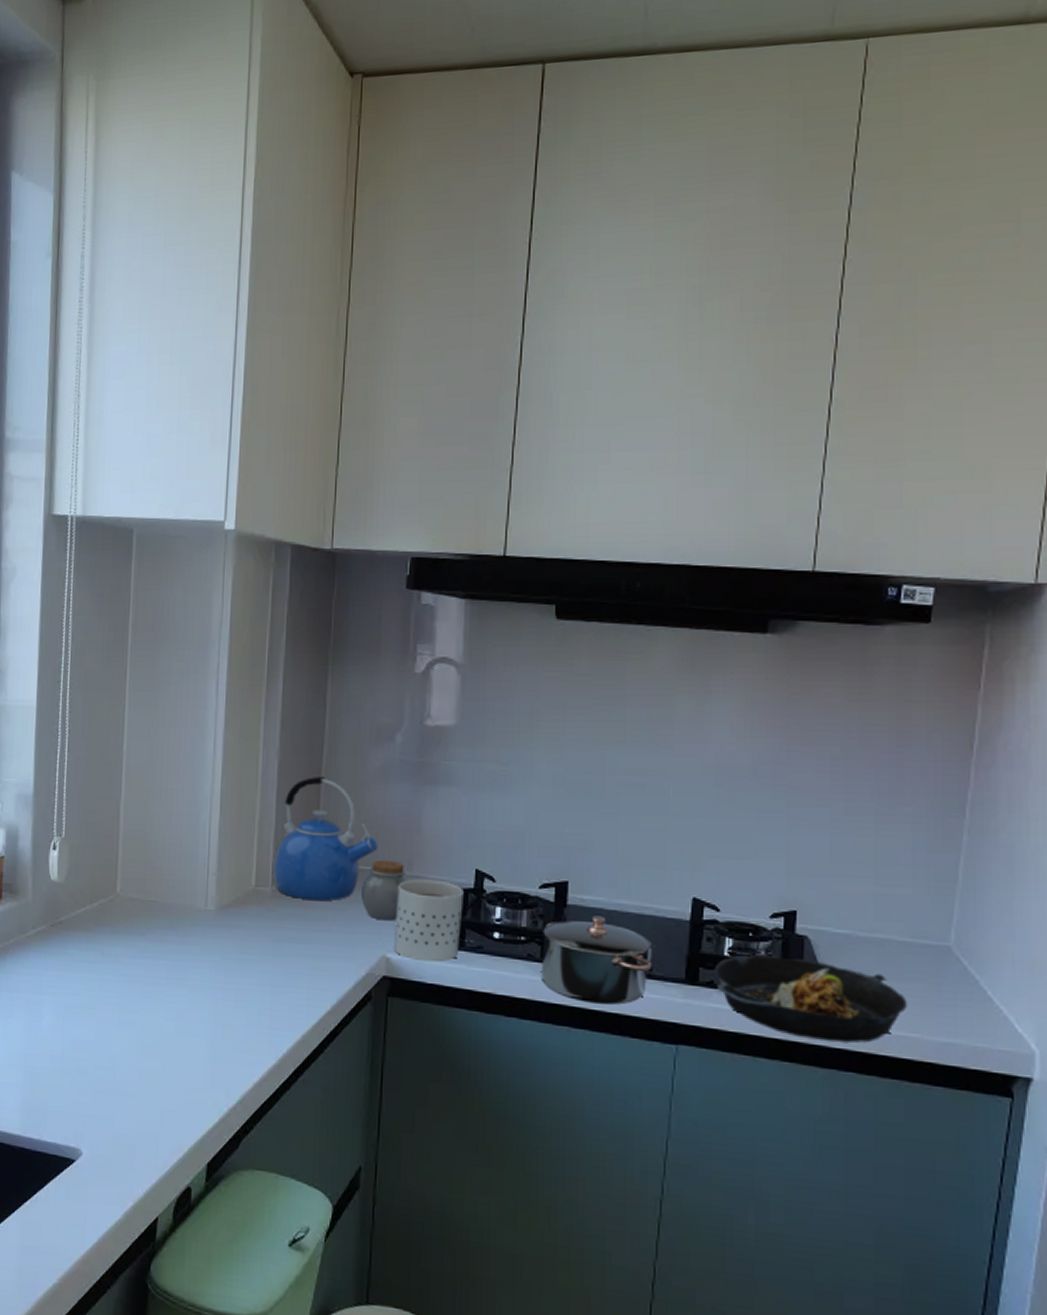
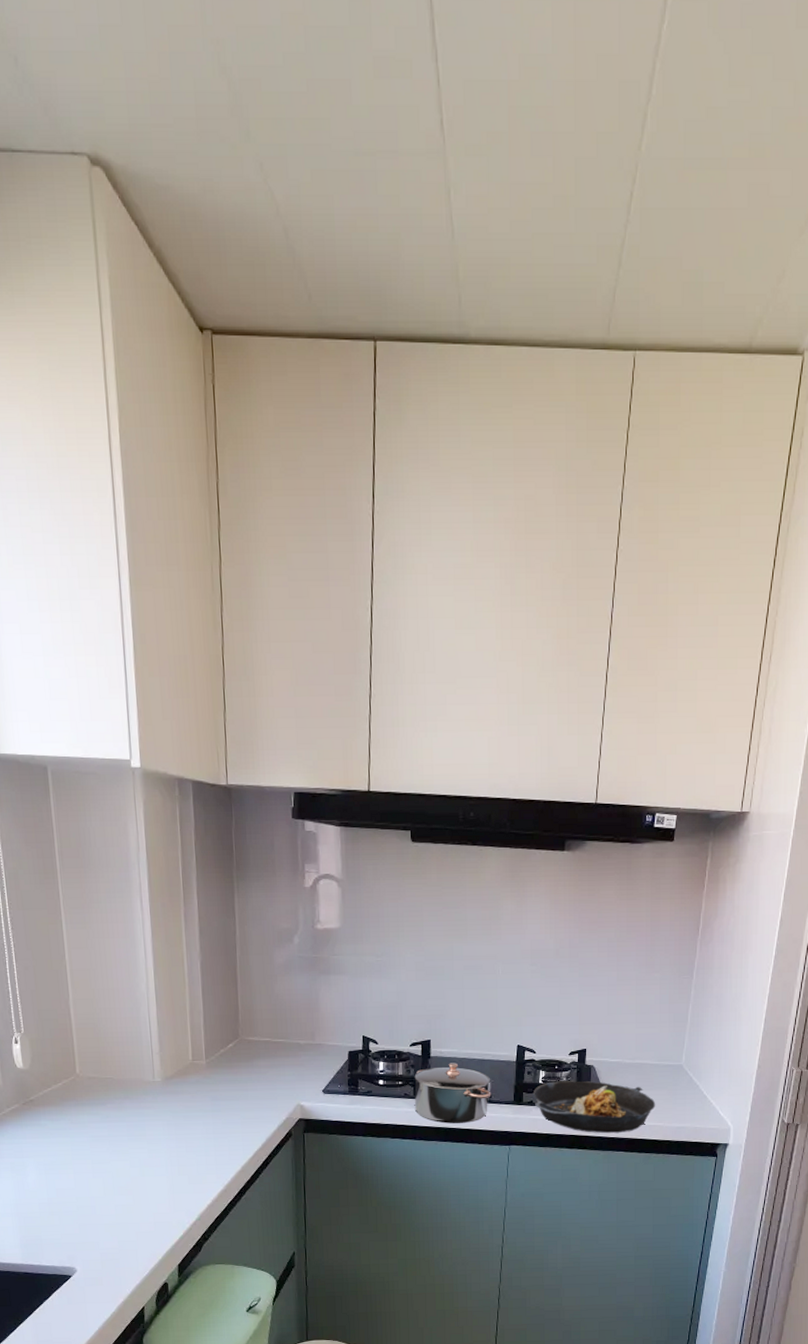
kettle: present [273,776,378,900] -> none [205,972,287,1067]
jar: present [361,860,407,921] -> none [277,1033,312,1079]
mug: present [394,879,464,963] -> none [304,1045,356,1106]

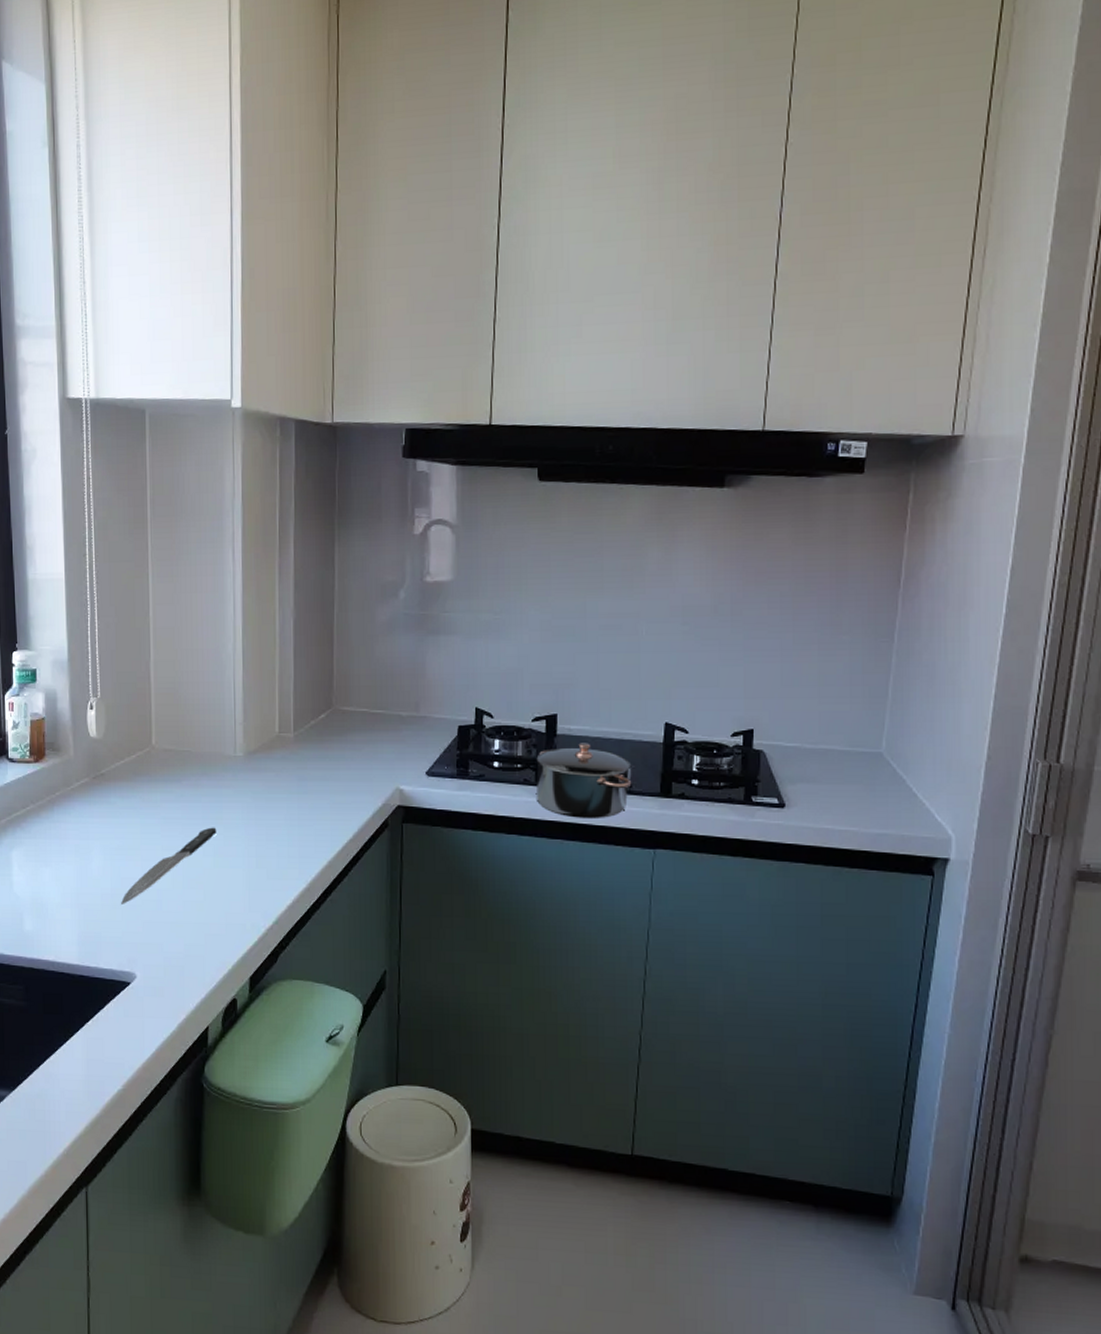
kitchen knife: none [58,1142,141,1211] -> present [121,827,217,904]
wok: present [534,1081,656,1134] -> none [686,769,848,839]

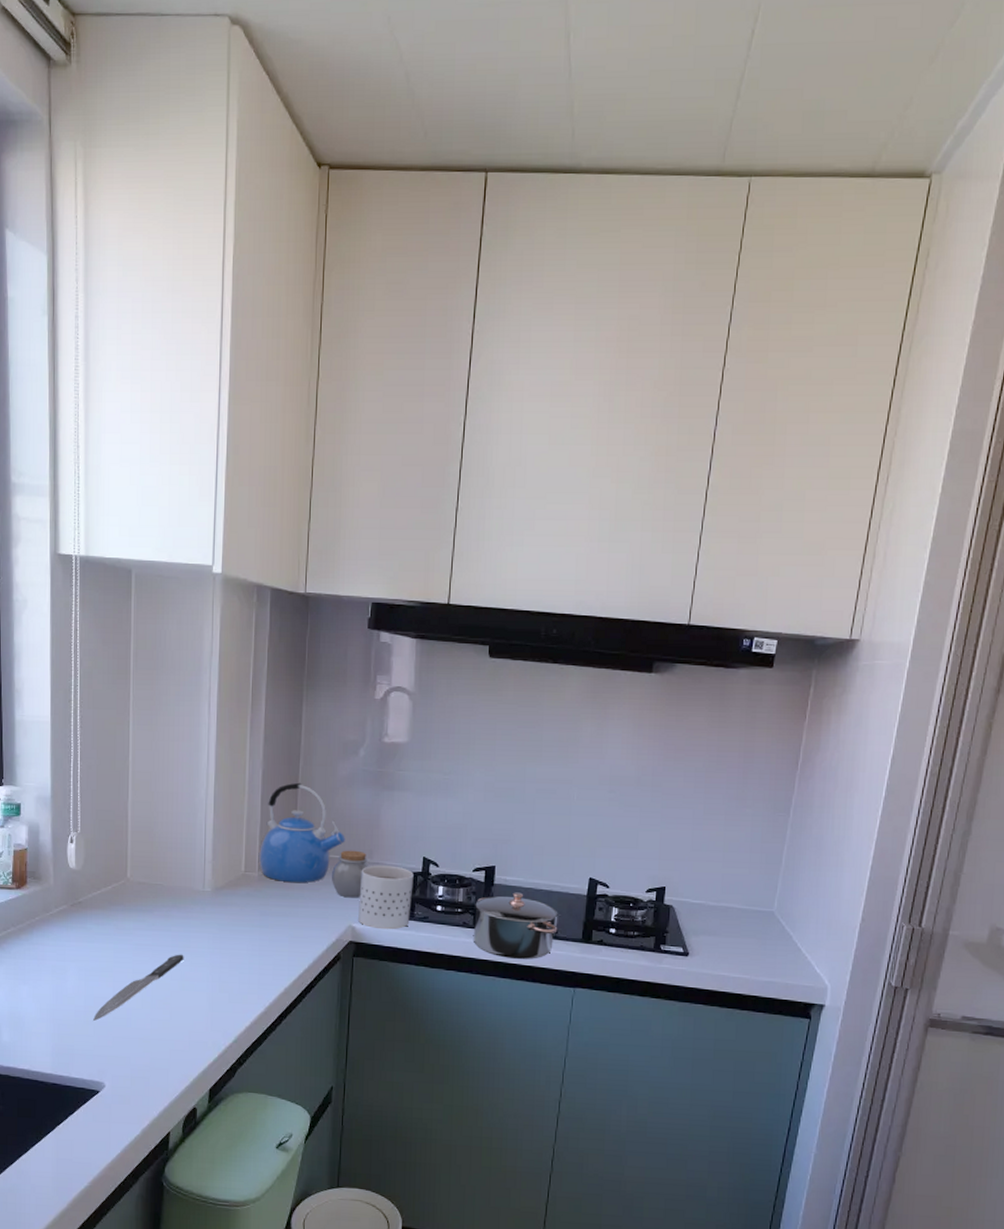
kettle: none [294,631,388,742] -> present [259,782,345,882]
jar: none [375,703,415,757] -> present [332,850,369,898]
mug: none [406,719,466,791] -> present [358,865,414,930]

